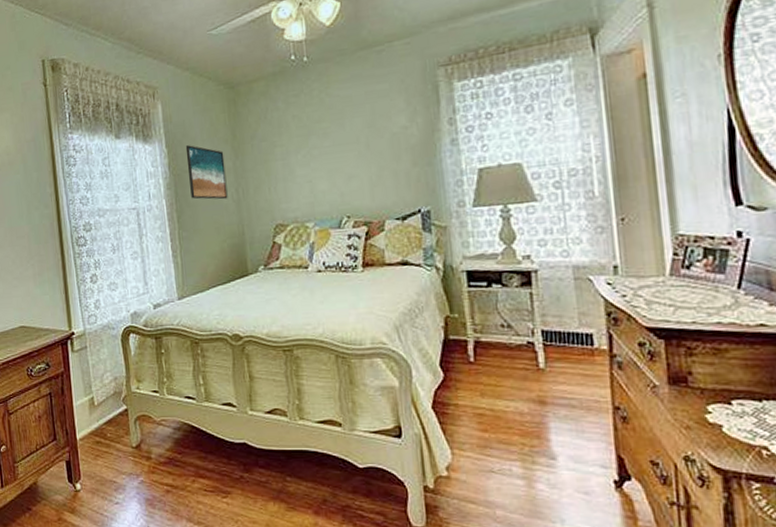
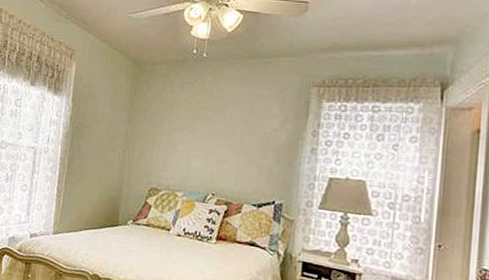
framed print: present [185,145,228,200] -> none [84,104,120,157]

